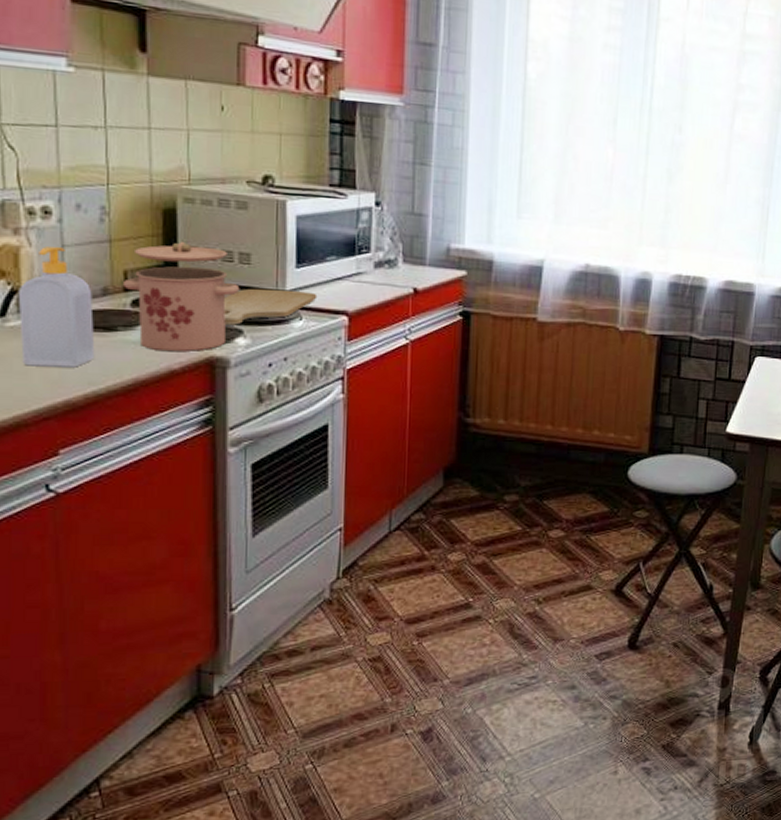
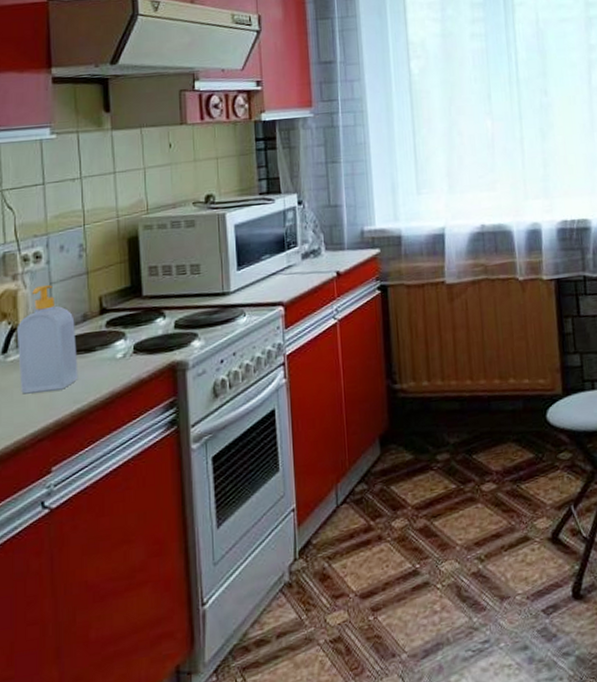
cooking pot: present [122,242,240,352] -> none [98,264,193,364]
chopping board: present [224,288,318,325] -> none [181,290,257,331]

